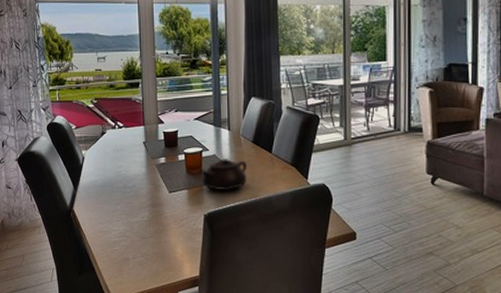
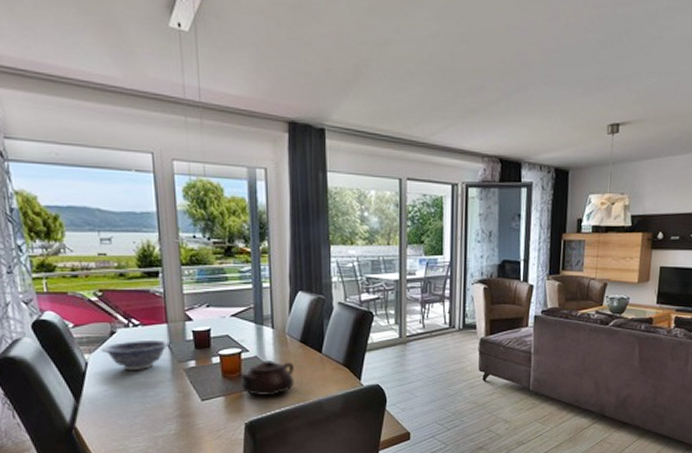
decorative bowl: none [94,139,146,165] -> present [101,339,170,371]

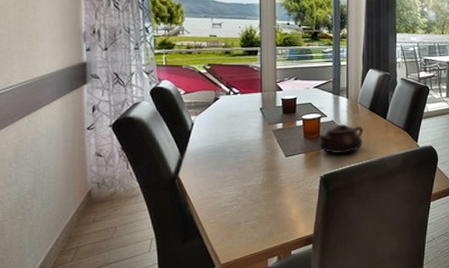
decorative bowl: present [101,339,170,371] -> none [205,105,263,131]

